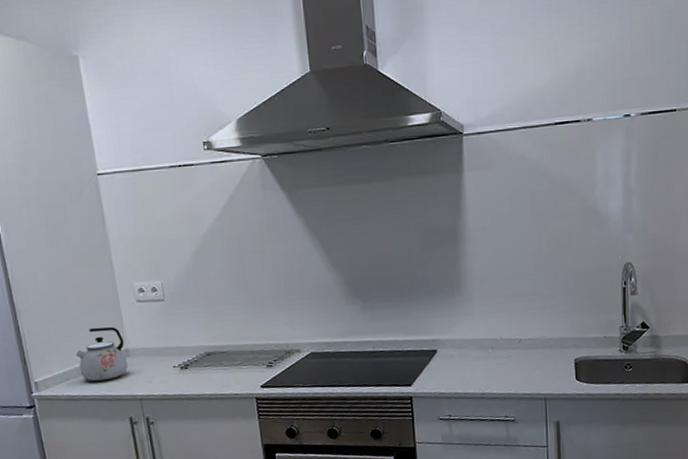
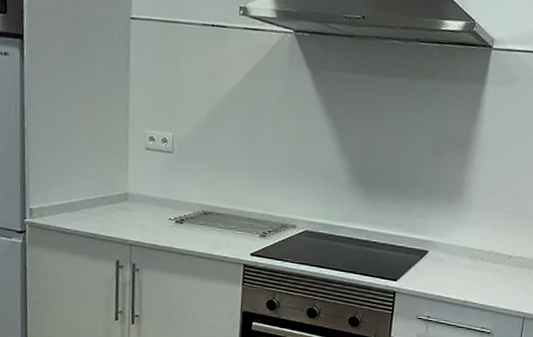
kettle: present [76,327,128,382] -> none [76,166,126,220]

